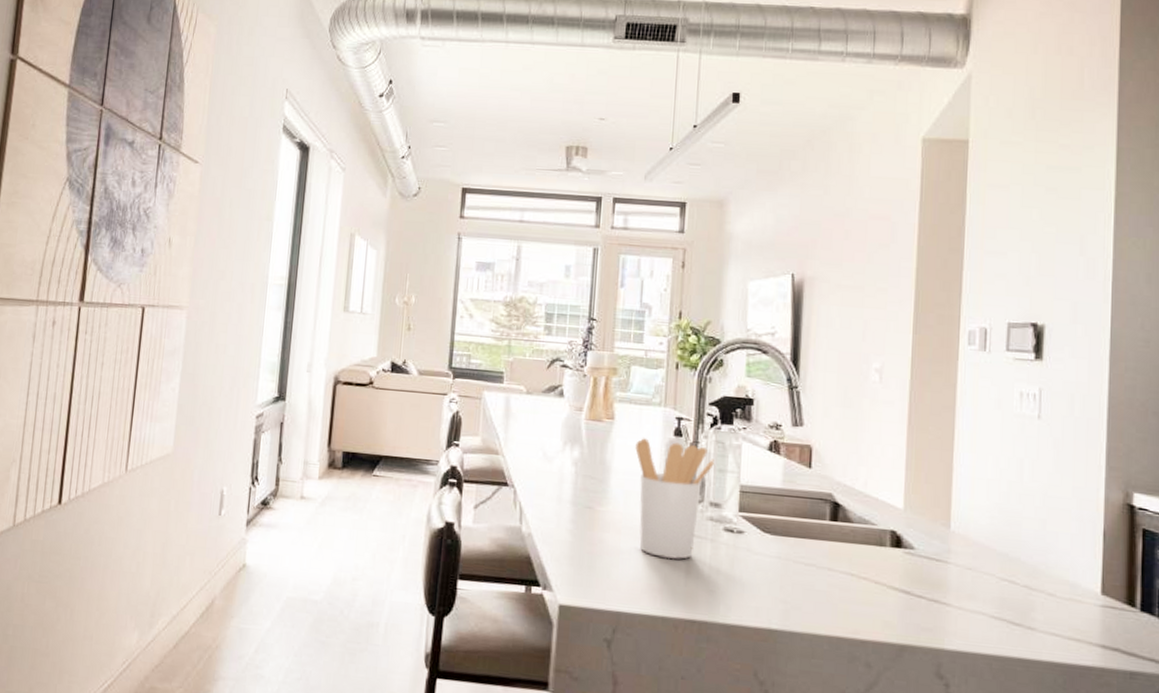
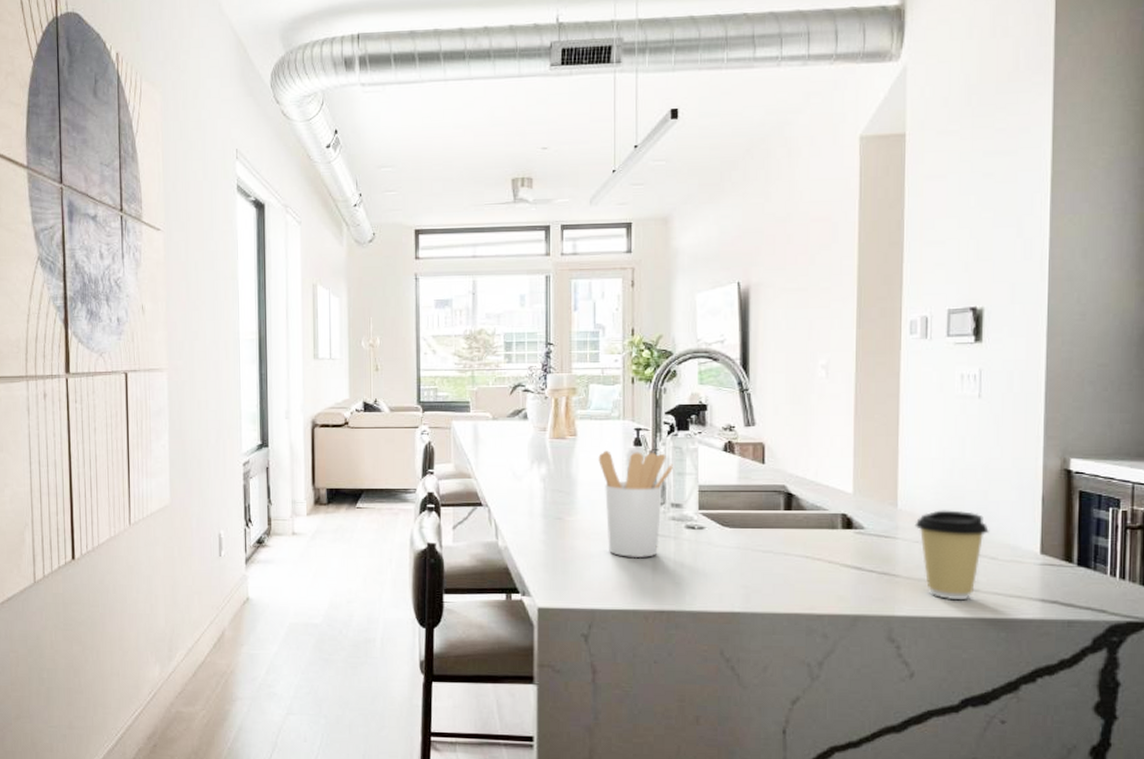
coffee cup: none [968,536,1047,638] -> present [914,510,989,599]

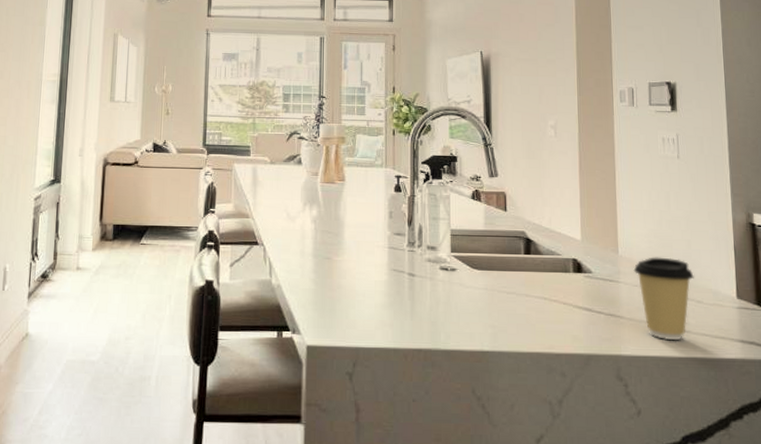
utensil holder: present [598,450,673,559] -> none [363,195,428,298]

